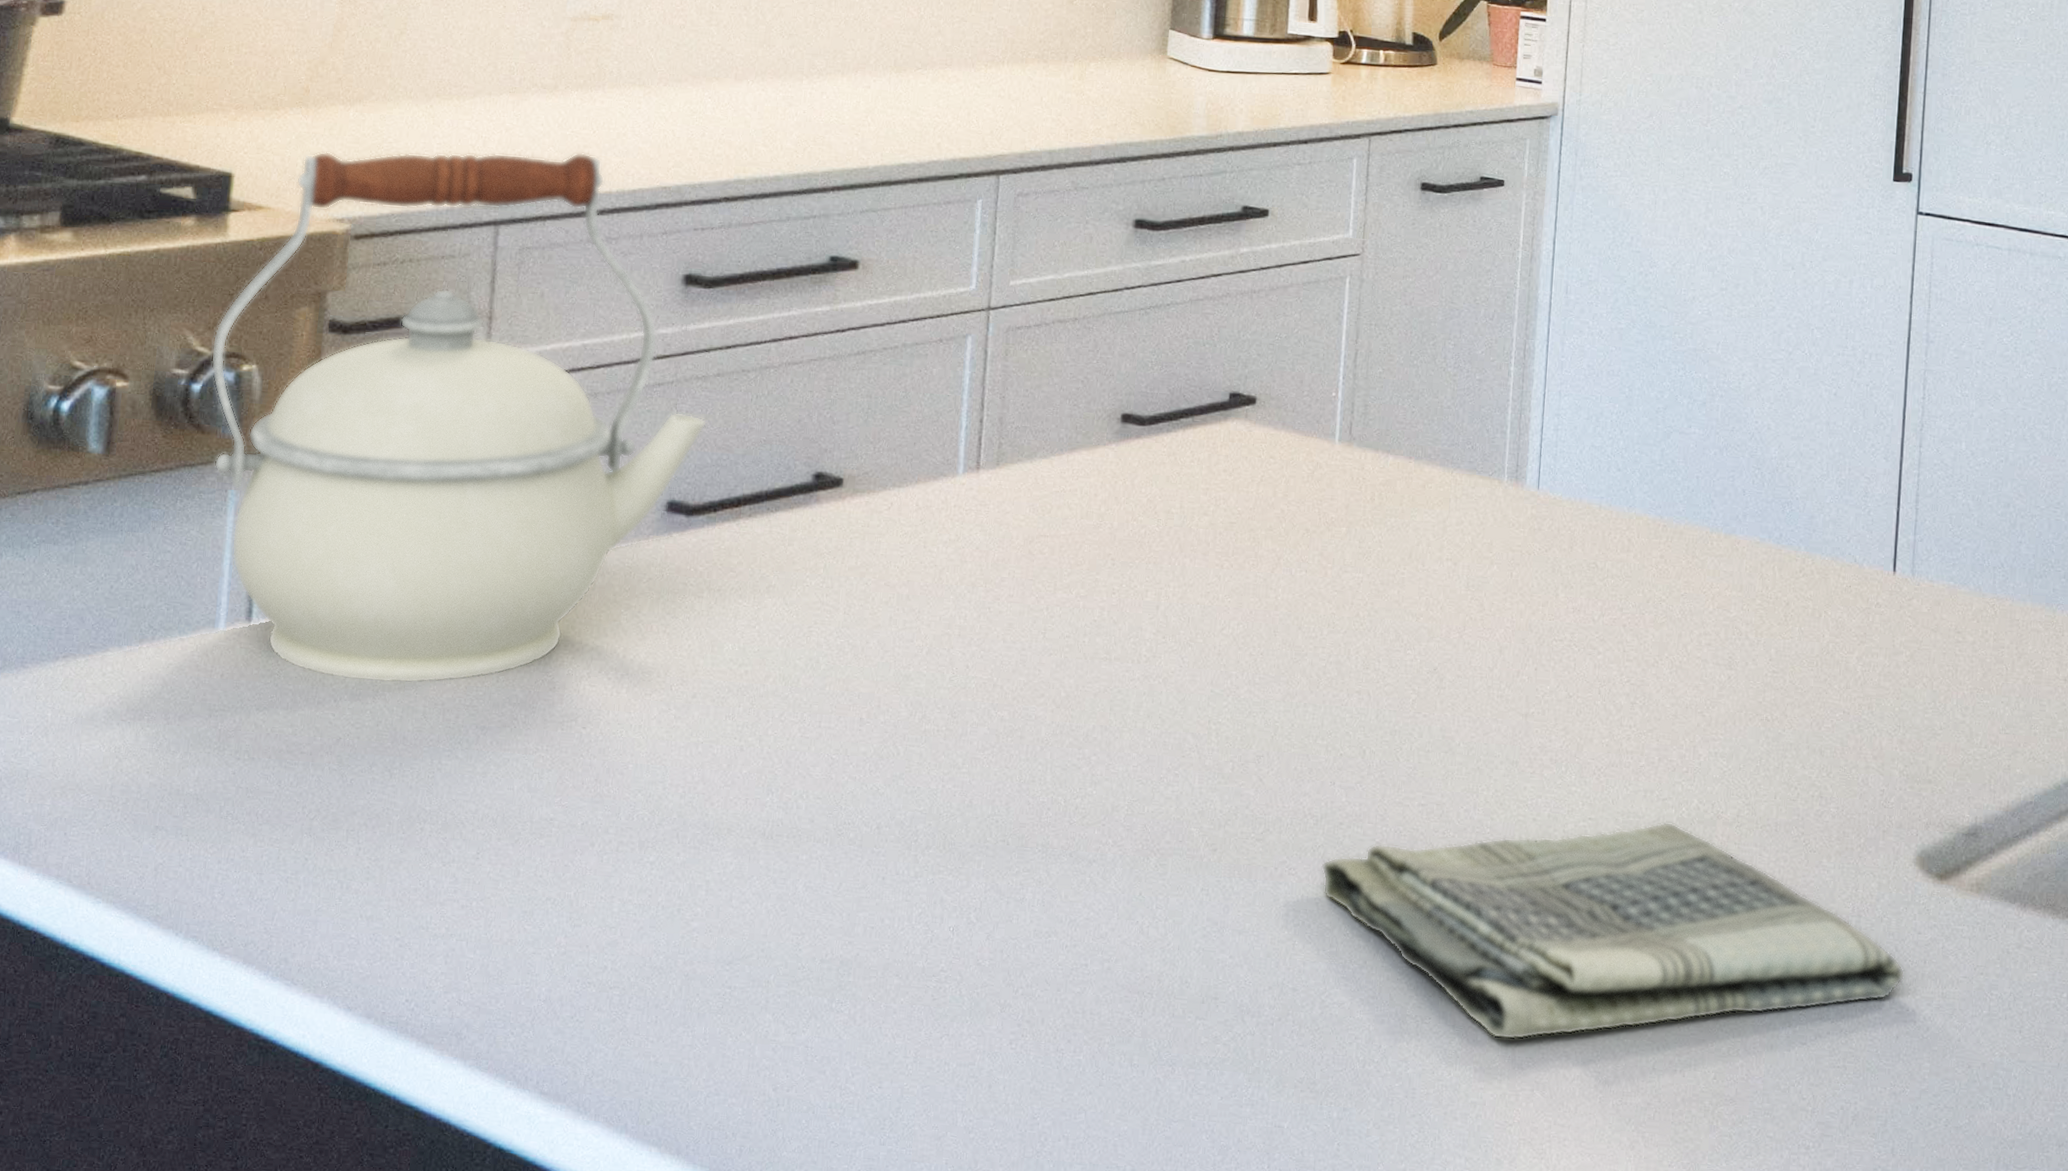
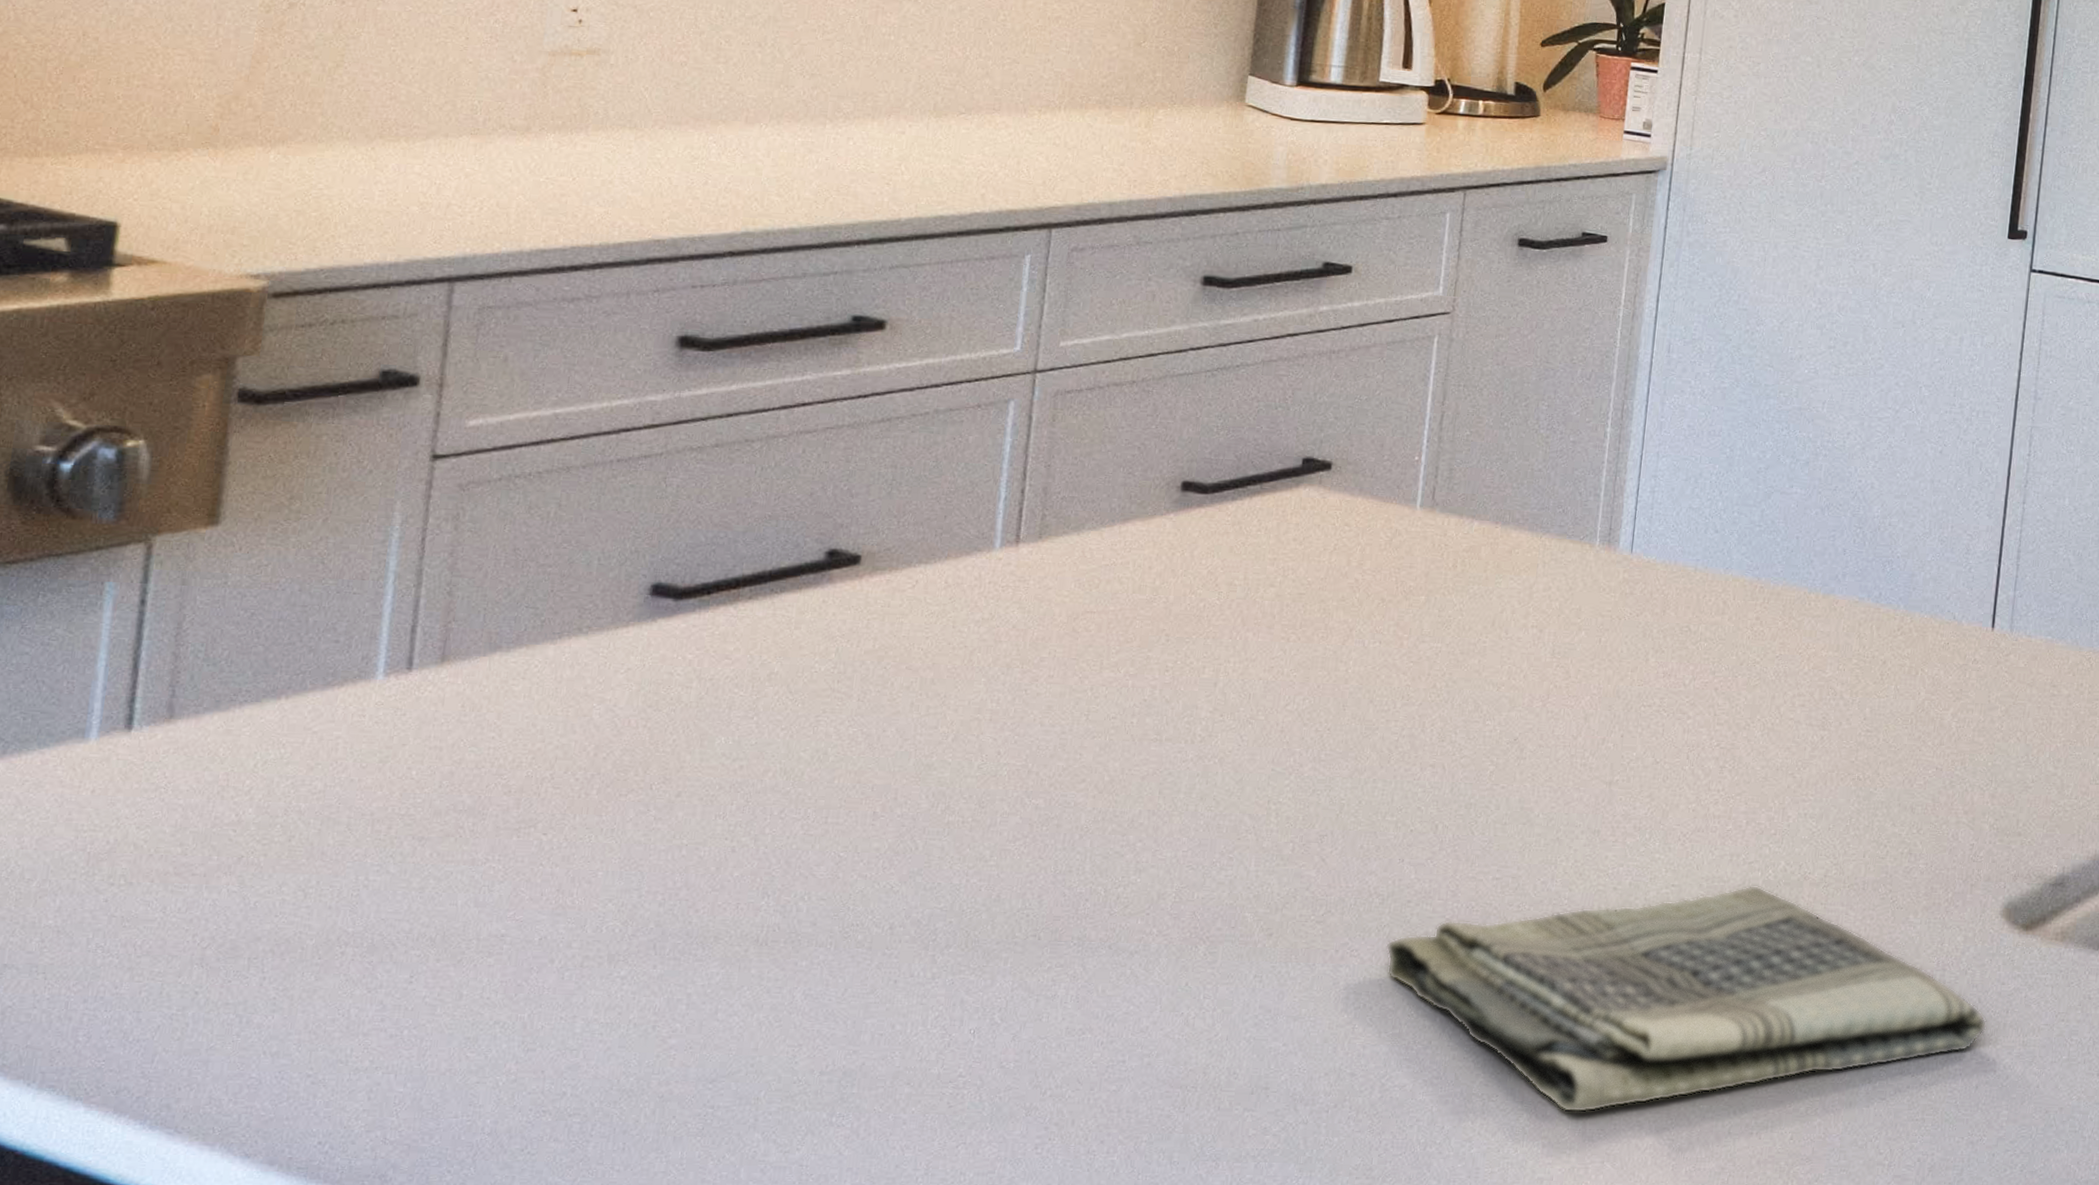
kettle: present [210,151,708,684] -> none [85,199,702,794]

